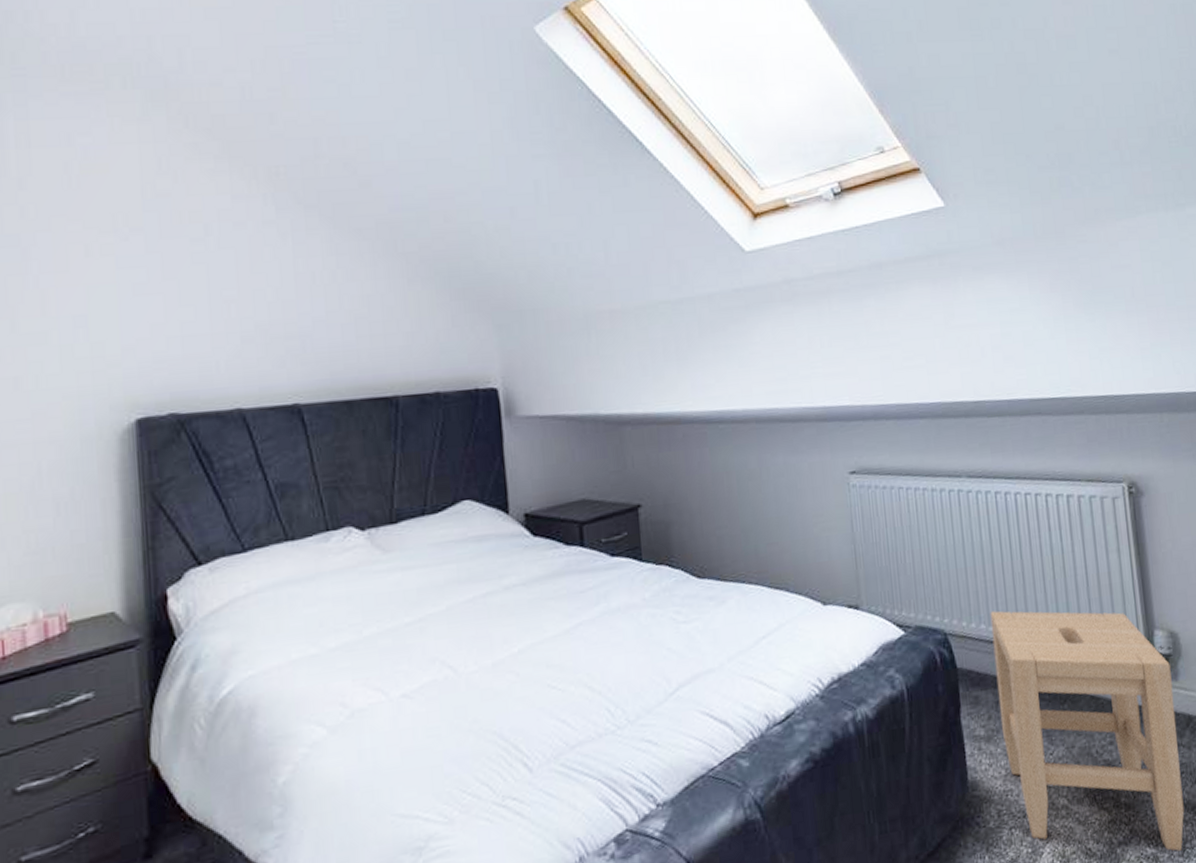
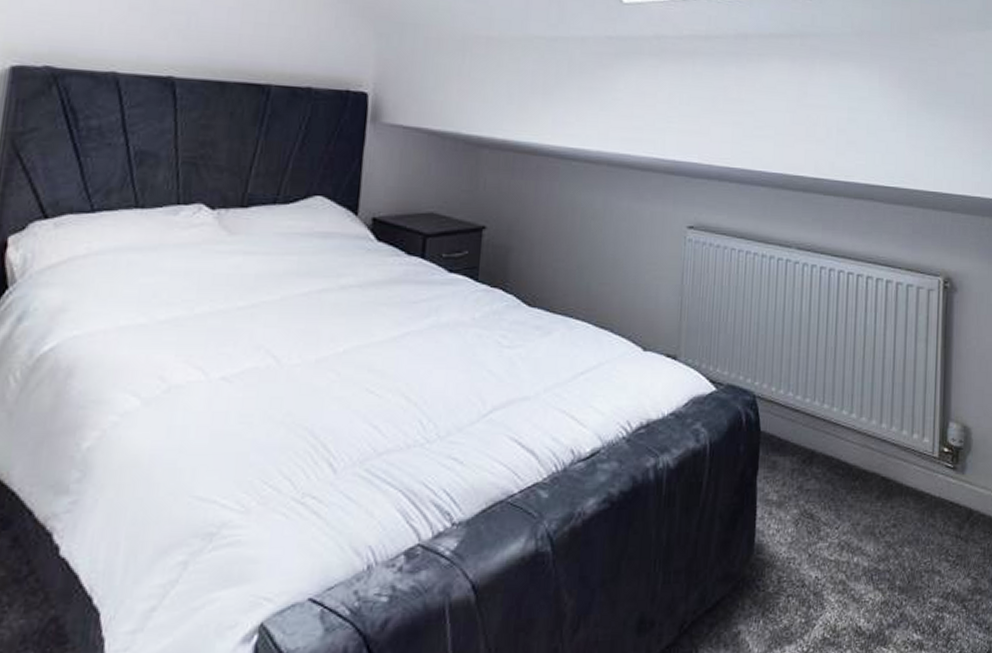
stool: present [990,611,1184,851] -> none [793,381,959,641]

